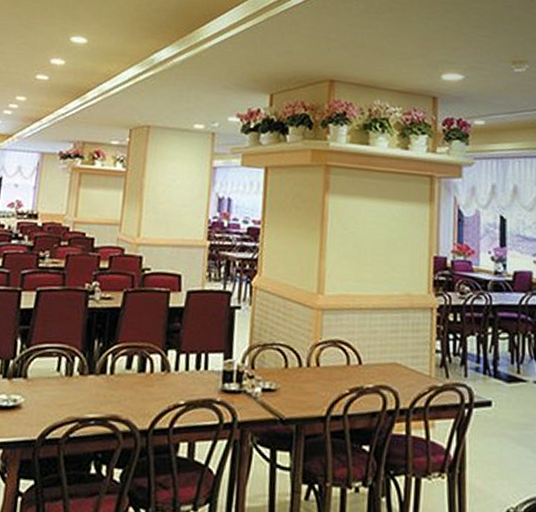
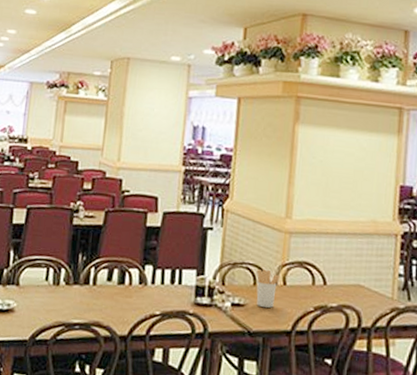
utensil holder: none [288,349,313,392] -> present [256,269,280,308]

